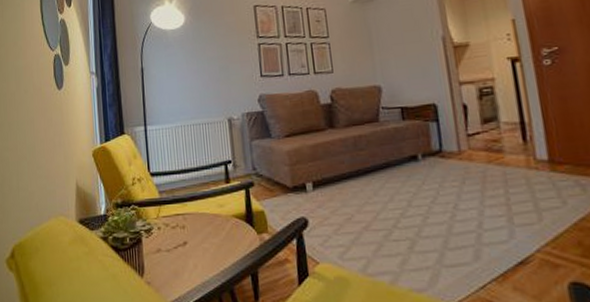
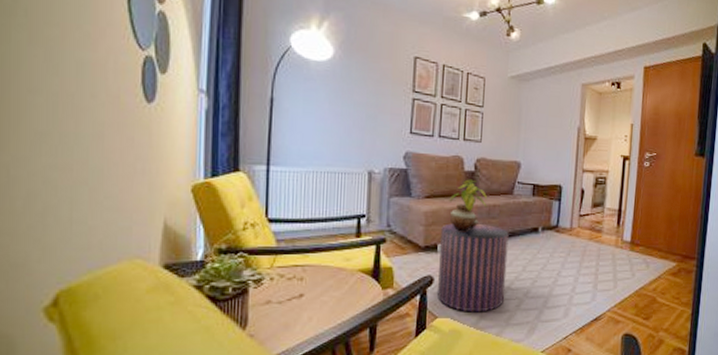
stool: none [306,157,393,257] -> present [436,223,509,313]
potted plant: none [309,111,353,169] -> present [449,179,488,232]

